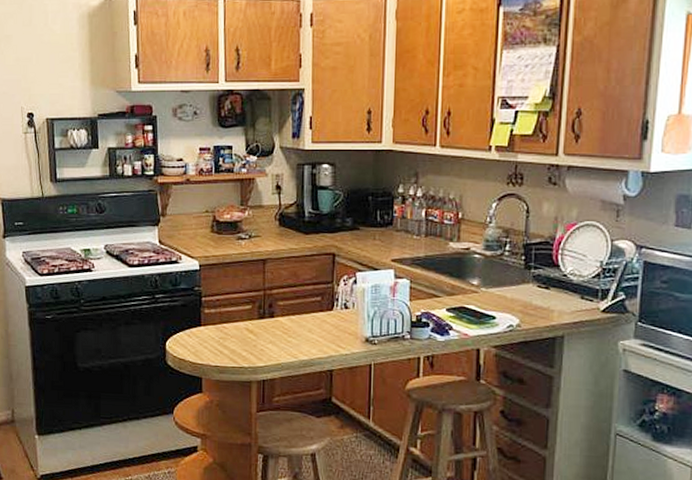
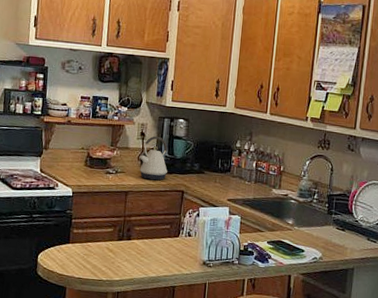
kettle: none [276,188,313,243] -> present [139,136,168,181]

